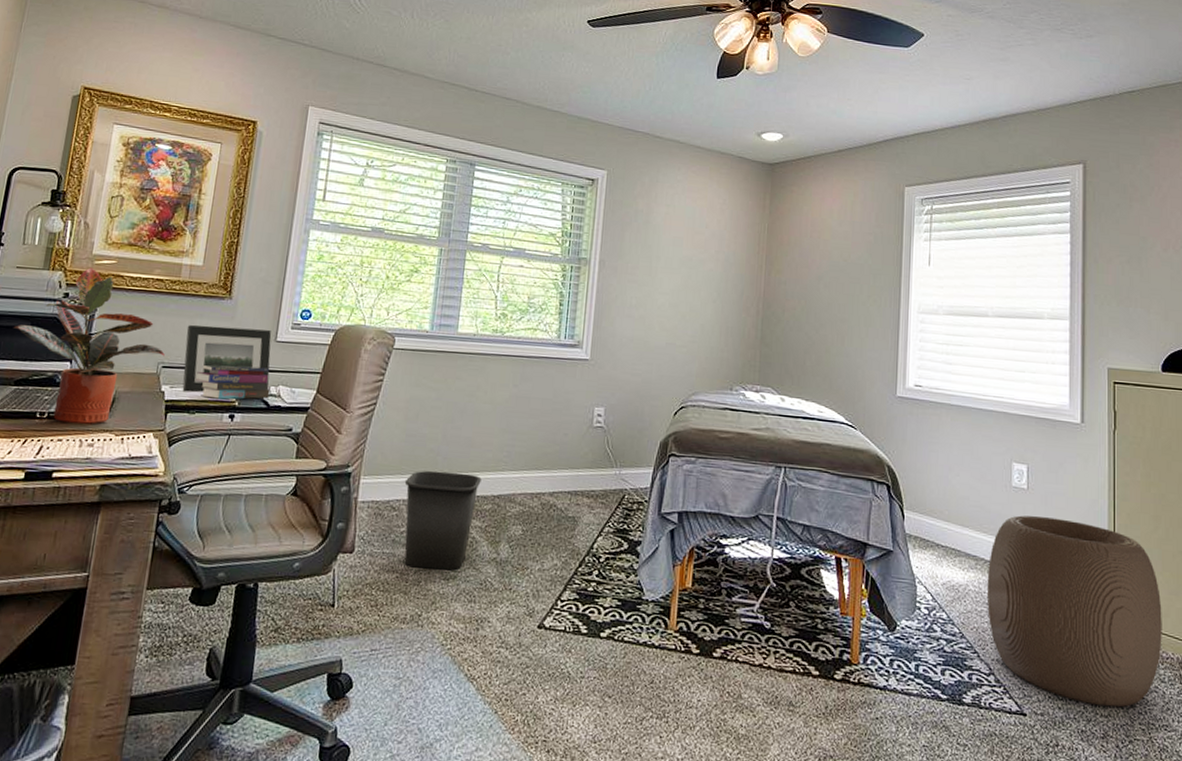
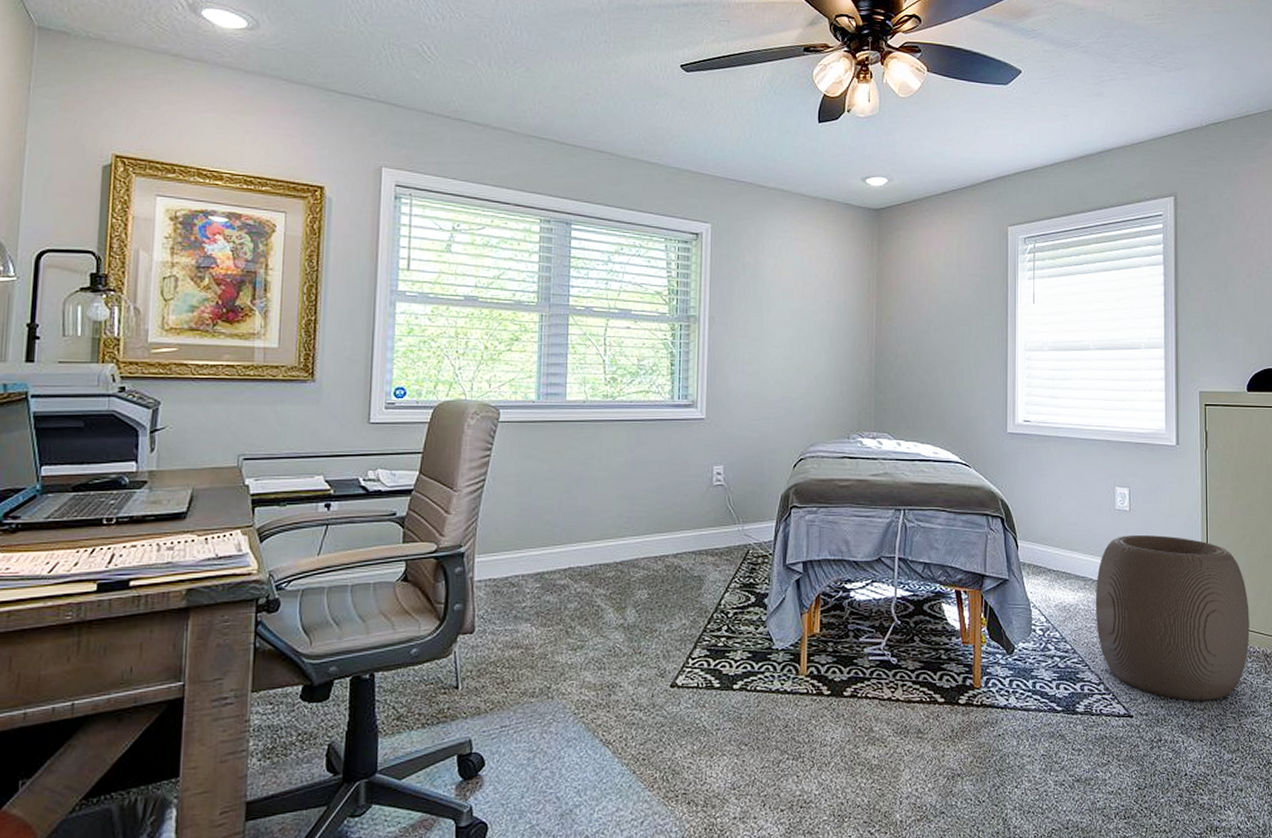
potted plant: present [14,267,165,425] -> none [64,357,245,528]
picture frame: present [182,325,272,393] -> none [267,411,366,484]
books: present [196,364,270,400] -> none [283,450,368,488]
waste bin: present [404,470,482,571] -> none [522,543,603,642]

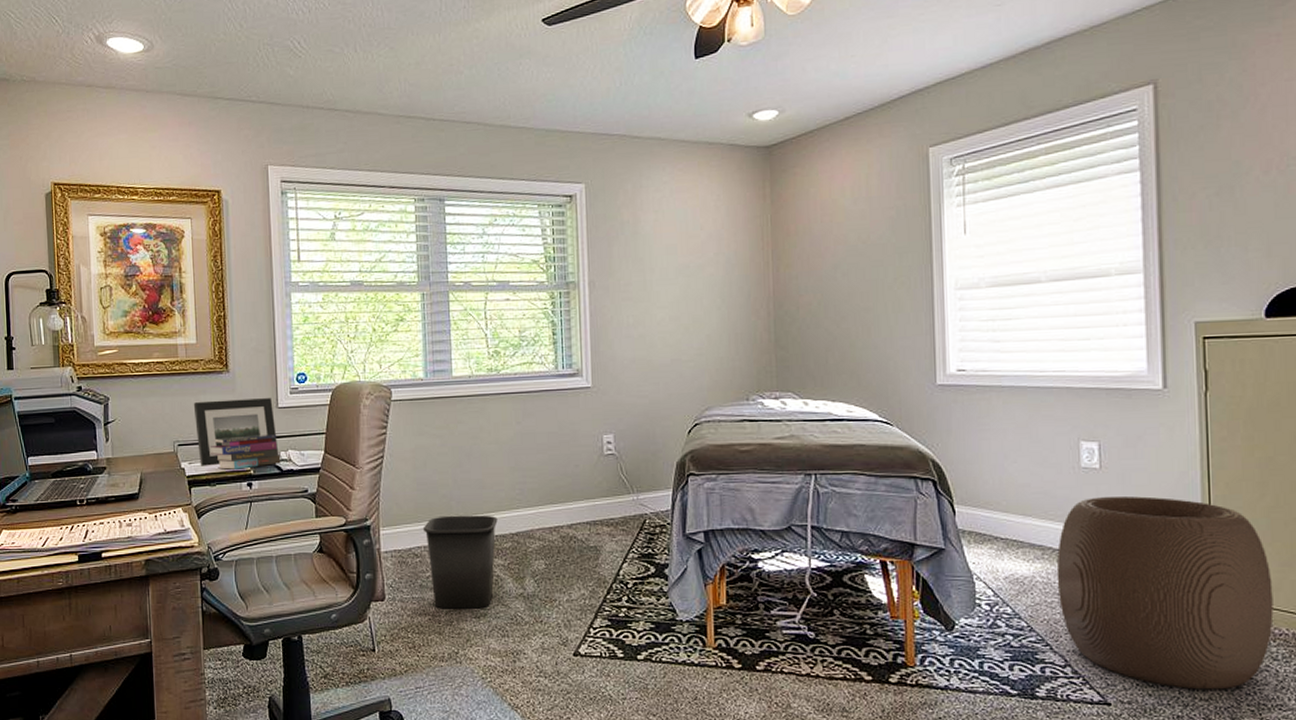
picture frame: none [267,411,366,484] -> present [193,398,278,466]
books: none [283,450,368,488] -> present [210,433,281,470]
waste bin: none [522,543,603,642] -> present [422,514,498,609]

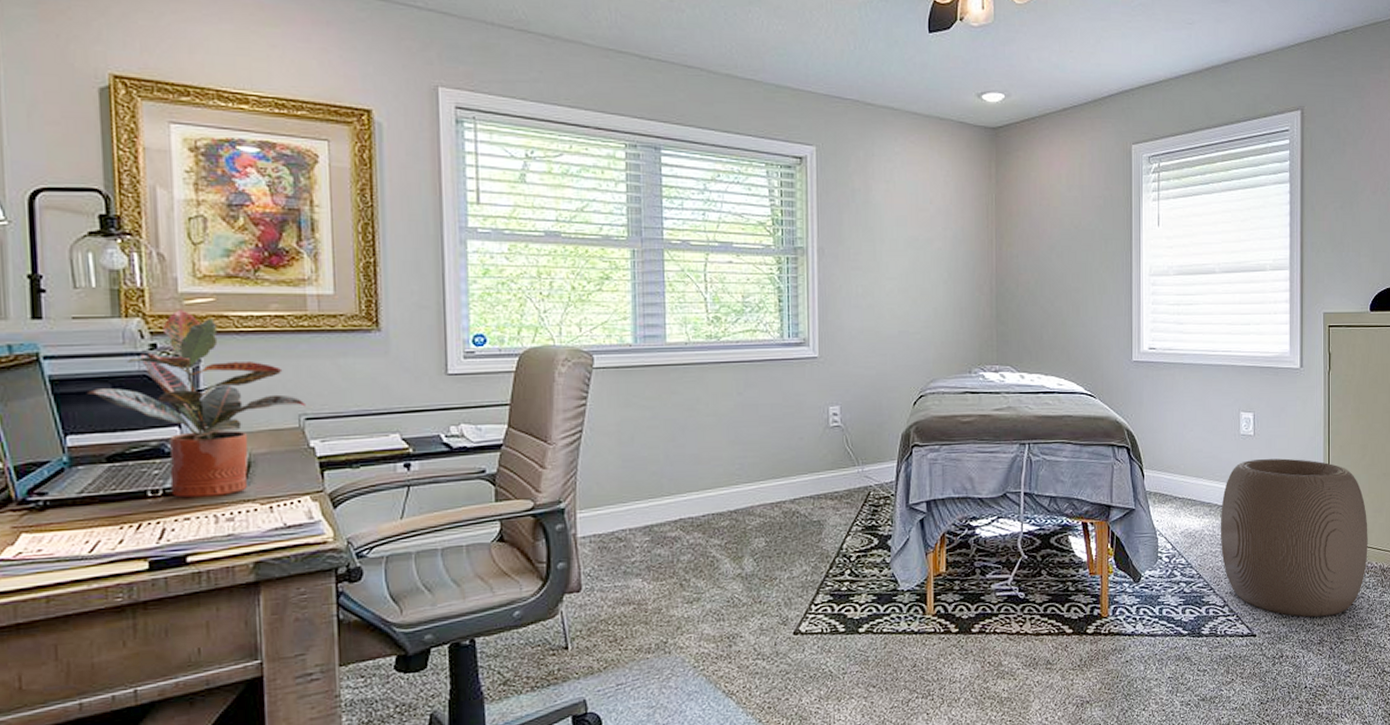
potted plant: none [41,359,178,508] -> present [88,309,306,499]
picture frame: present [193,398,278,466] -> none [328,363,446,445]
books: present [210,433,281,470] -> none [353,404,450,448]
waste bin: present [422,514,498,609] -> none [628,492,715,597]

